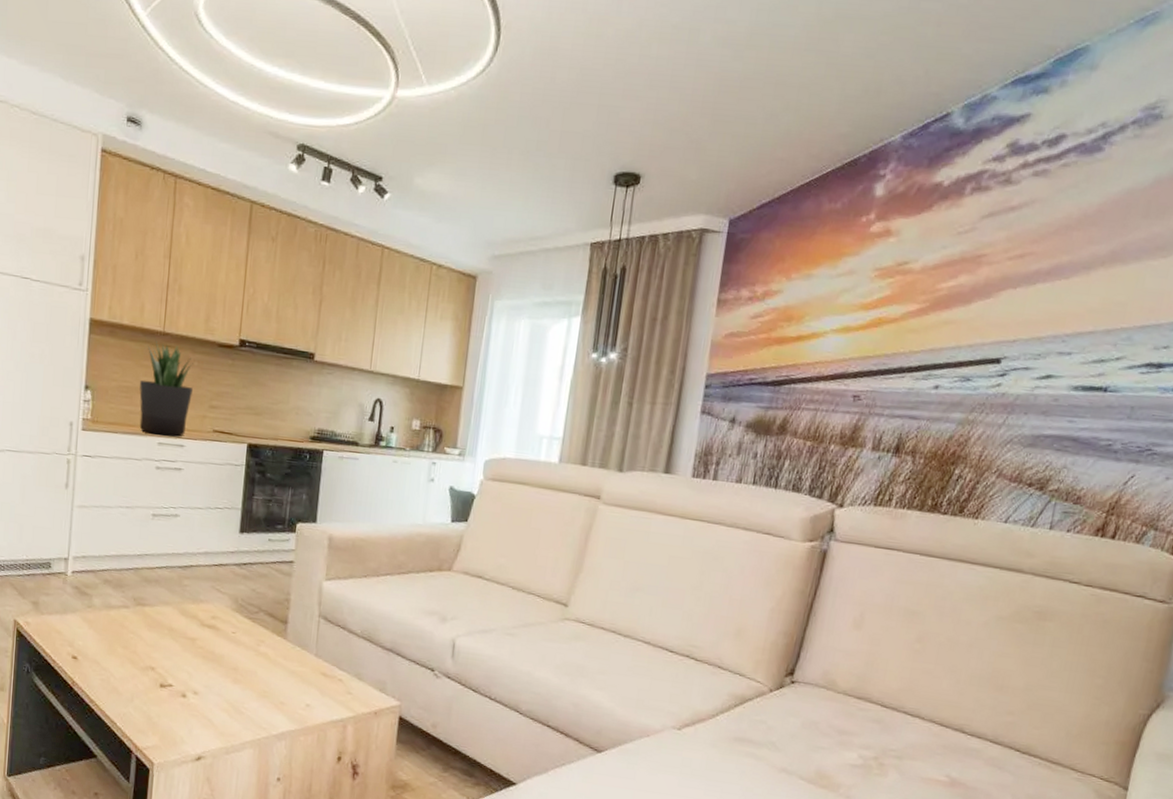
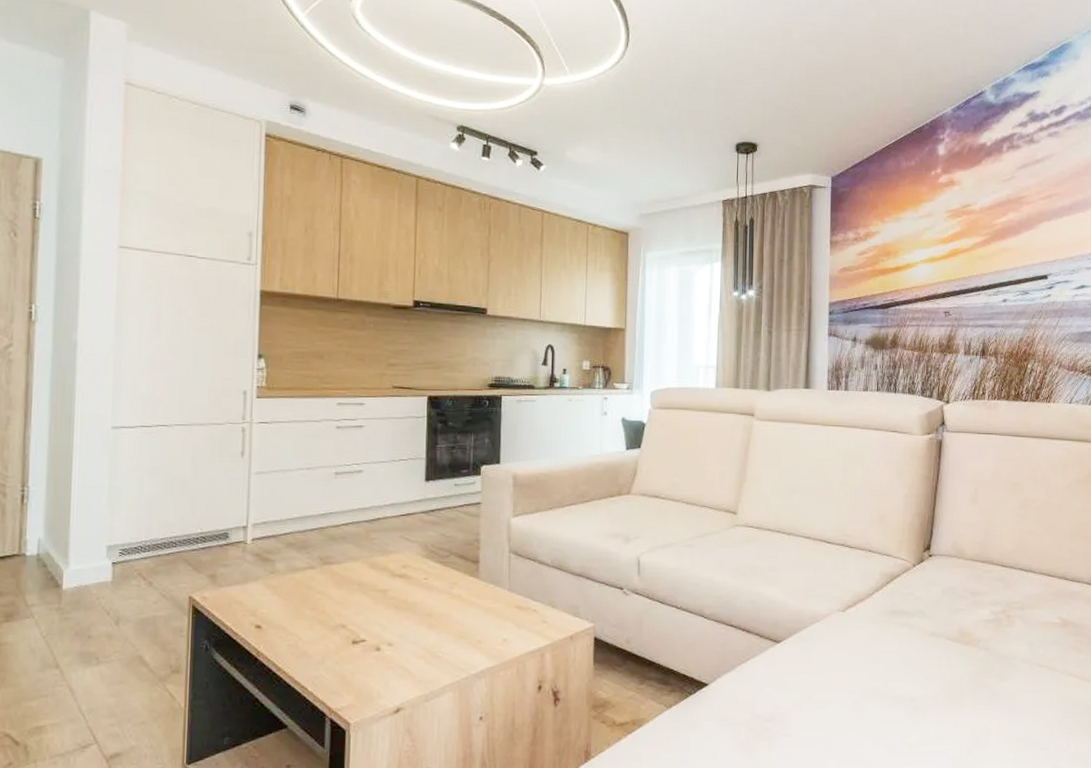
planter: present [139,338,194,437] -> none [315,304,371,396]

